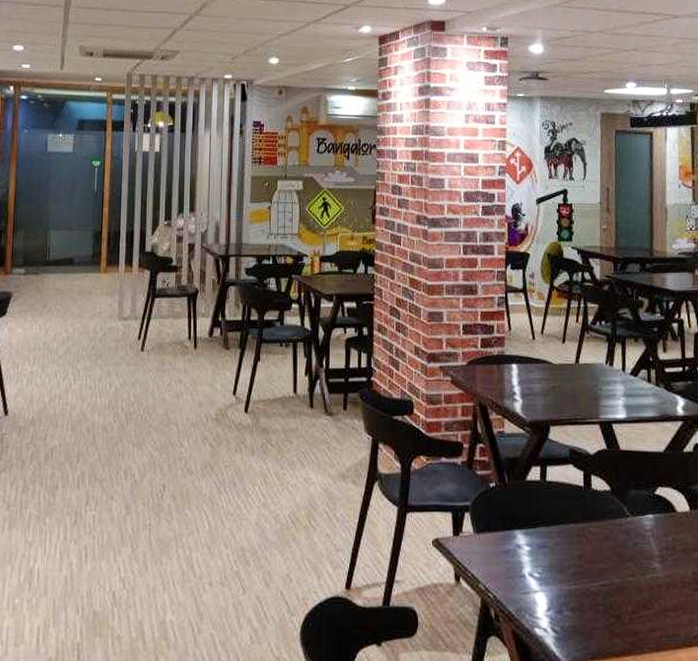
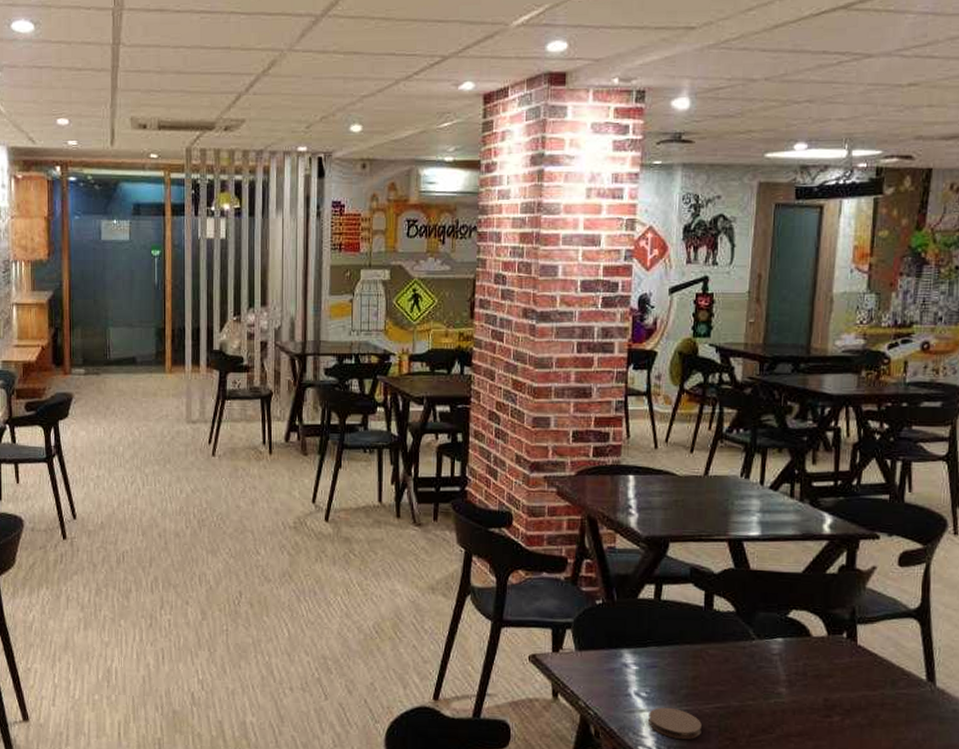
coaster: none [542,587,590,618] -> present [649,707,702,739]

